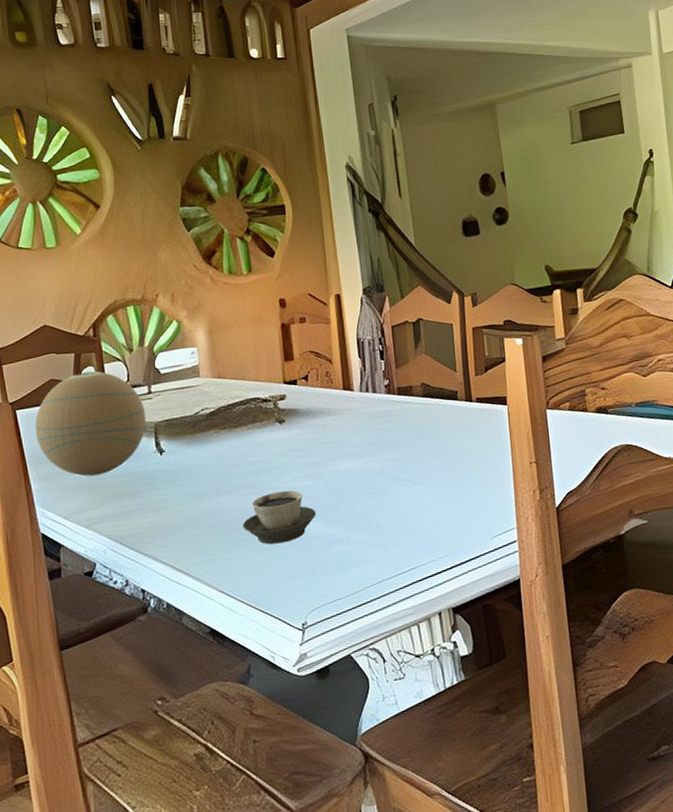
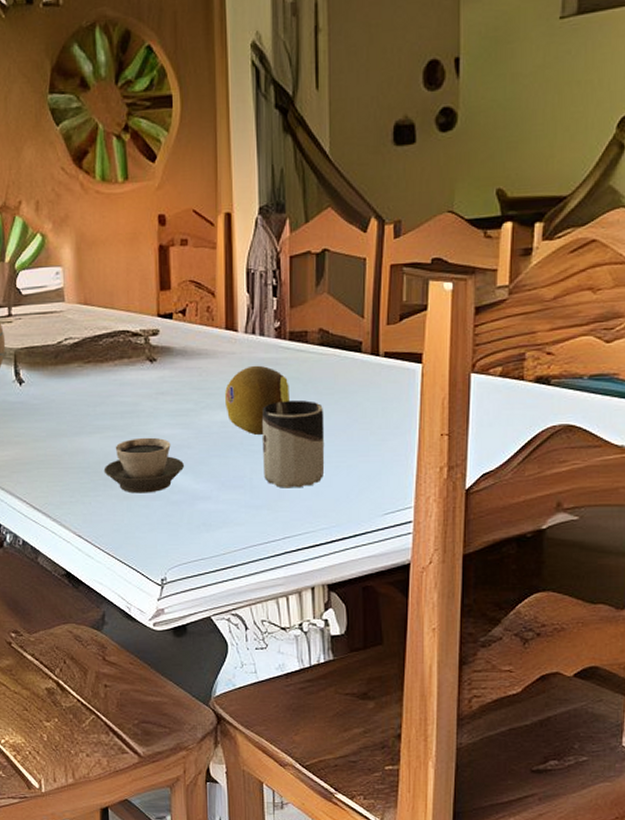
fruit: none [347,418,403,480] -> present [225,365,290,436]
cup: none [380,444,439,524] -> present [262,399,325,488]

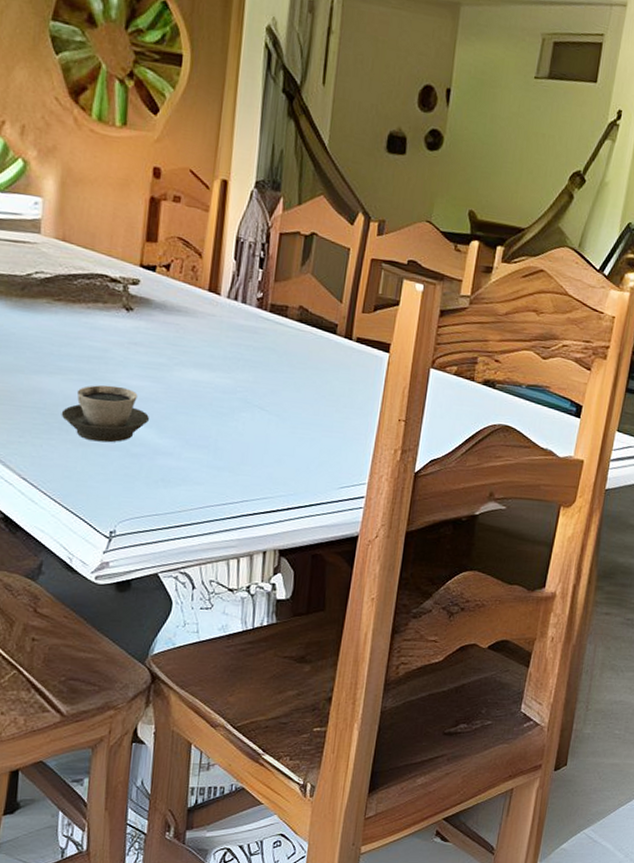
fruit: present [225,365,290,436] -> none [199,330,265,400]
cup: present [262,399,325,488] -> none [229,368,295,455]

